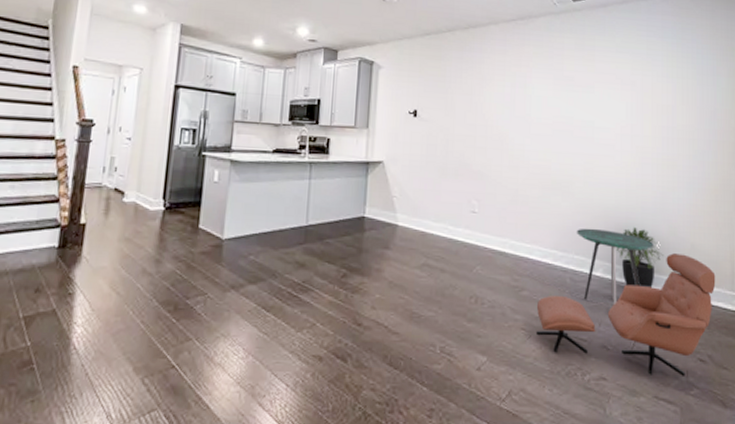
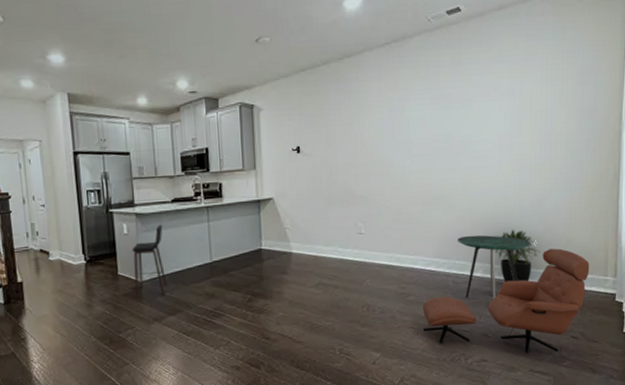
bar stool: none [214,175,259,259] -> present [132,224,167,298]

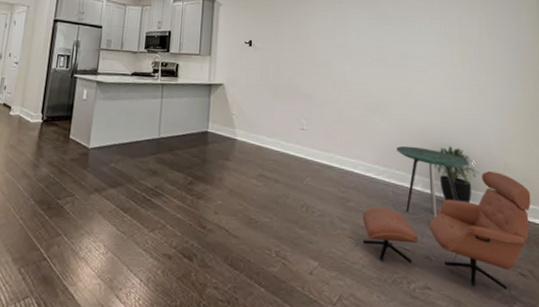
bar stool: present [132,224,167,298] -> none [81,94,120,166]

